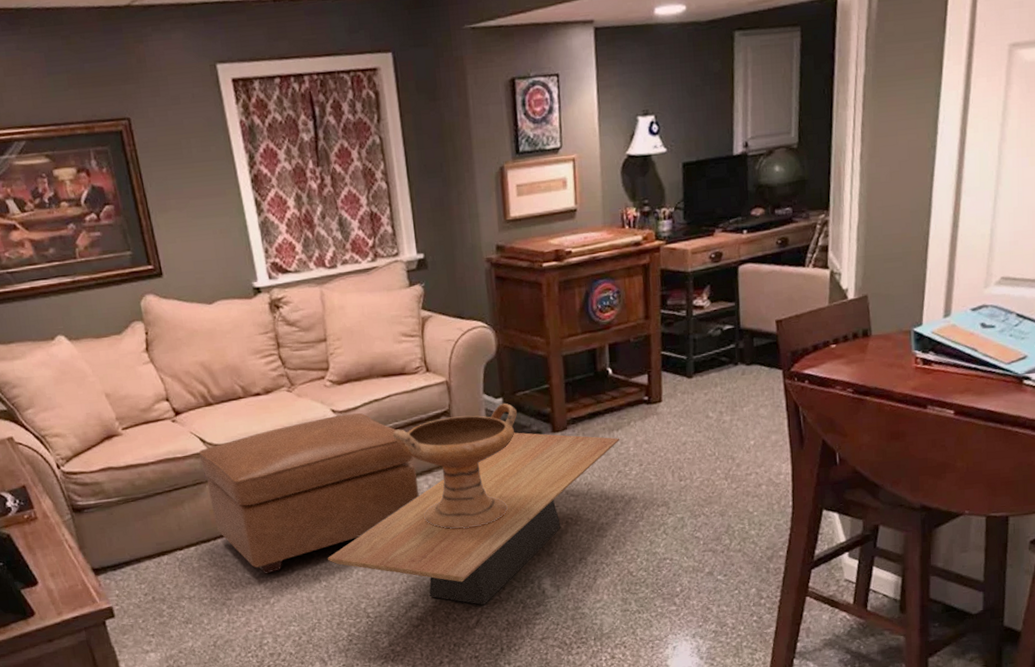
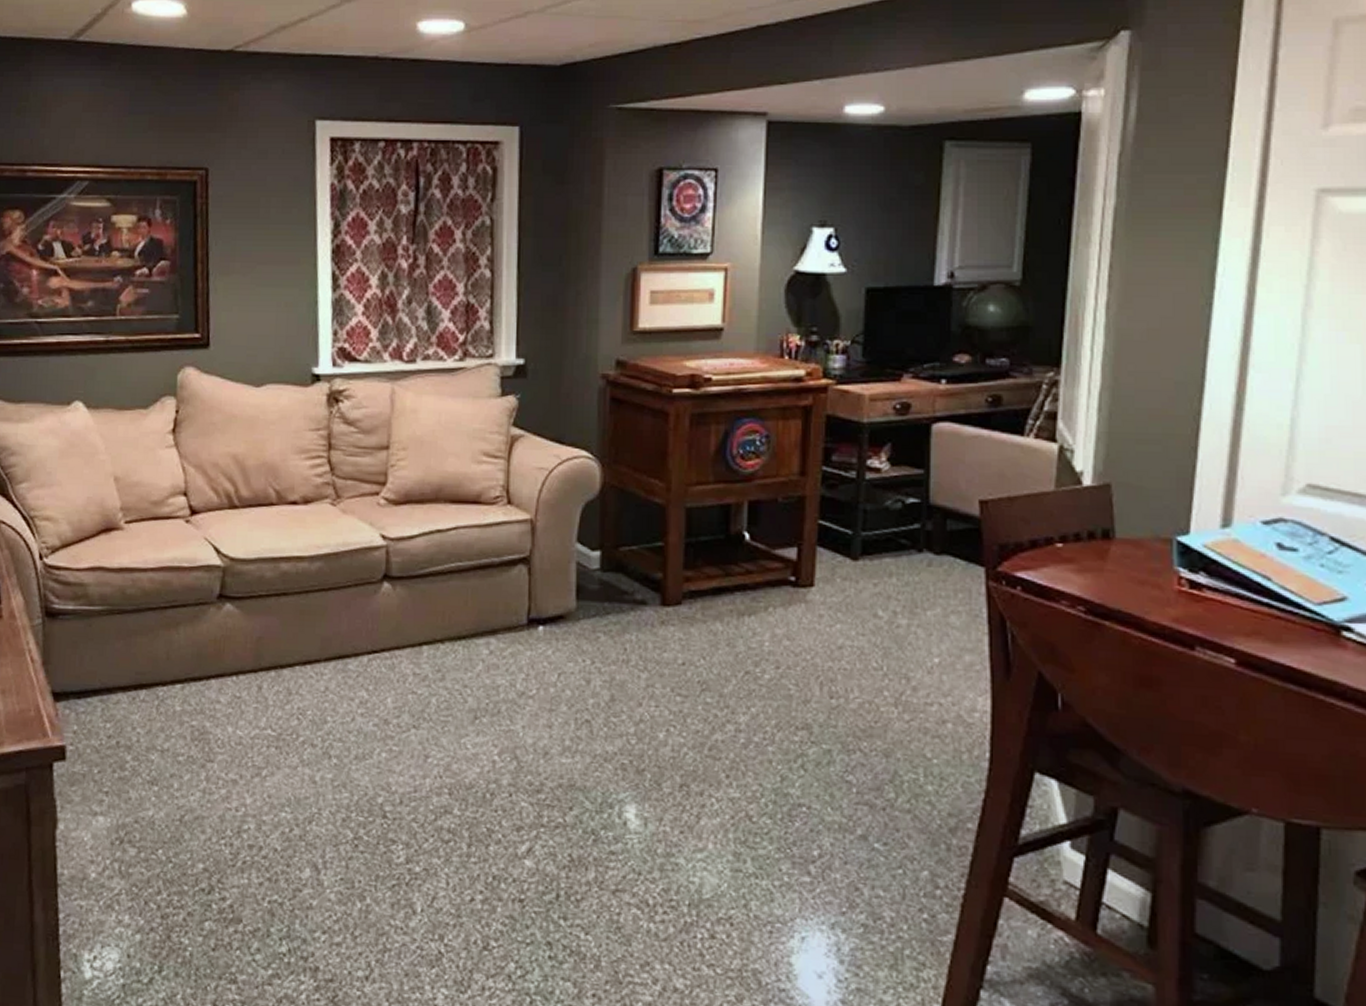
ottoman: present [199,412,420,574] -> none [209,543,477,736]
coffee table: present [328,432,619,605] -> none [345,598,751,828]
decorative bowl: present [392,403,517,529] -> none [453,557,617,717]

